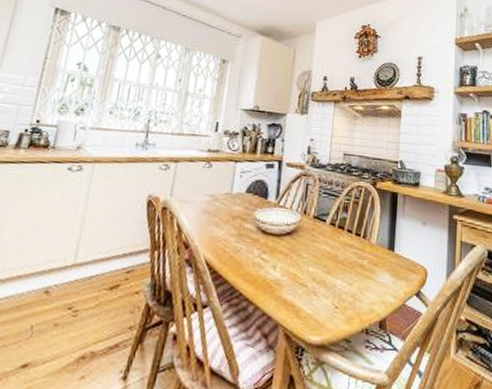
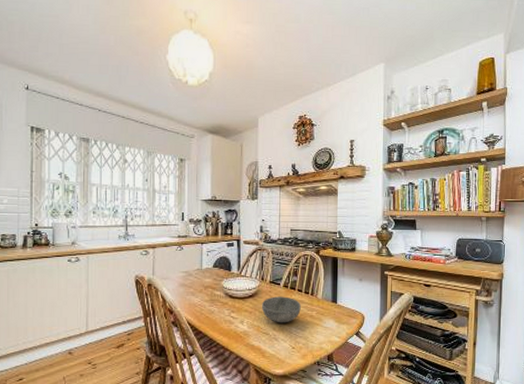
bowl: none [300,236,350,273] -> present [261,296,301,323]

